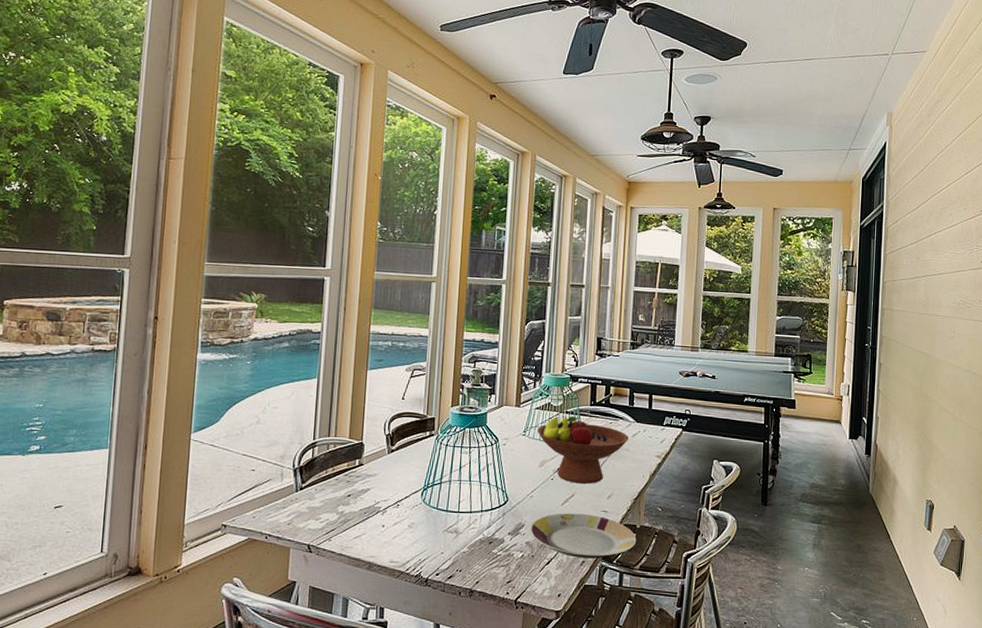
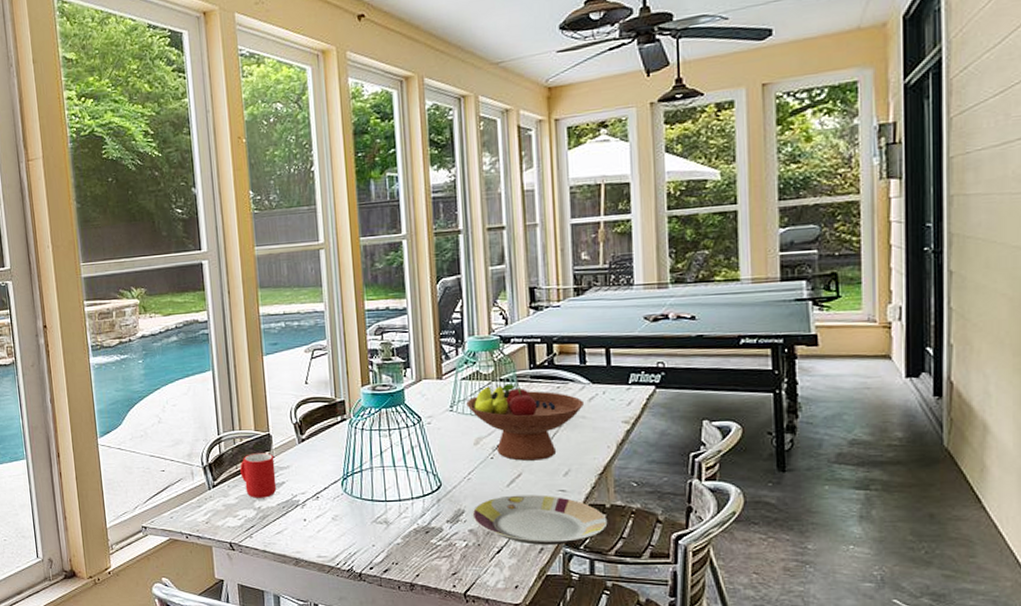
cup: none [329,460,364,503] -> present [240,453,277,498]

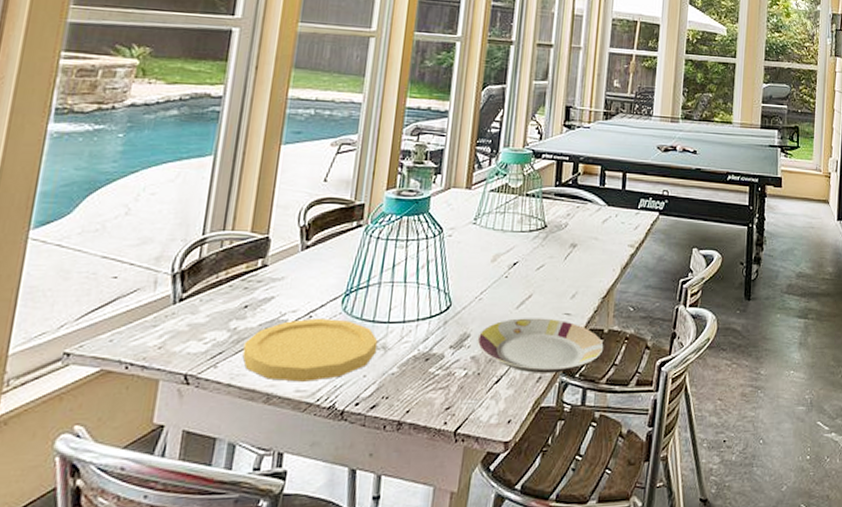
cup: present [240,453,277,498] -> none [220,260,268,316]
plate: none [269,498,380,550] -> present [242,318,378,382]
fruit bowl: present [466,383,584,461] -> none [491,199,598,281]

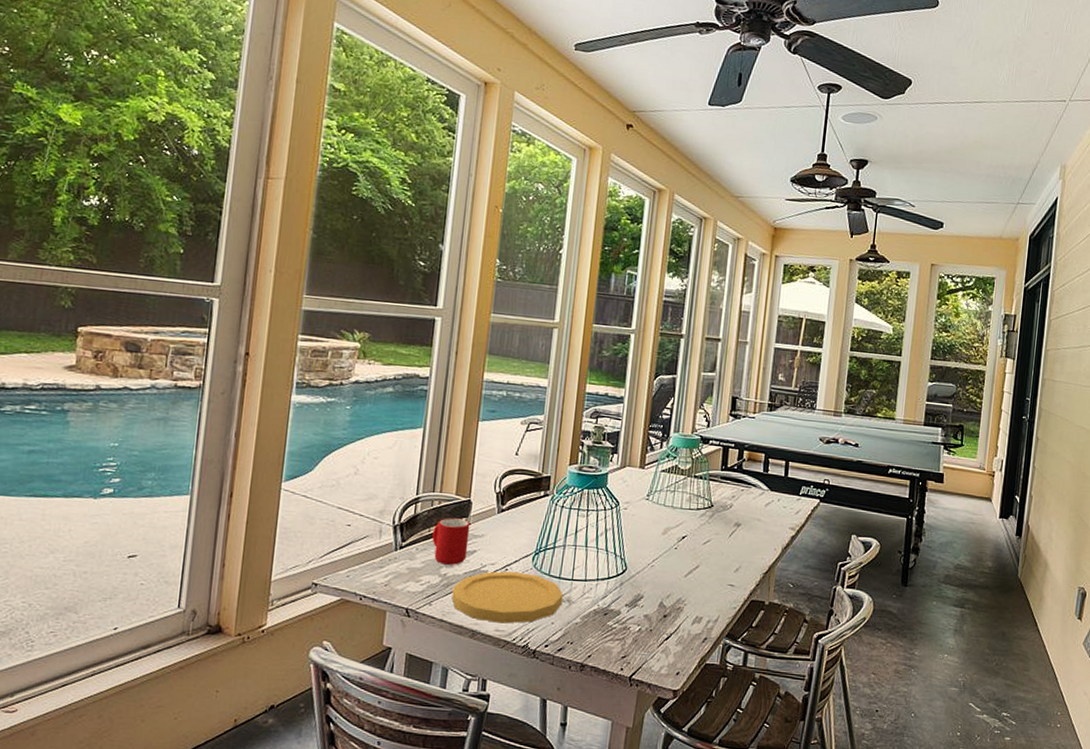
cup: none [220,260,268,316] -> present [432,518,471,565]
plate: present [477,318,604,373] -> none [649,585,765,636]

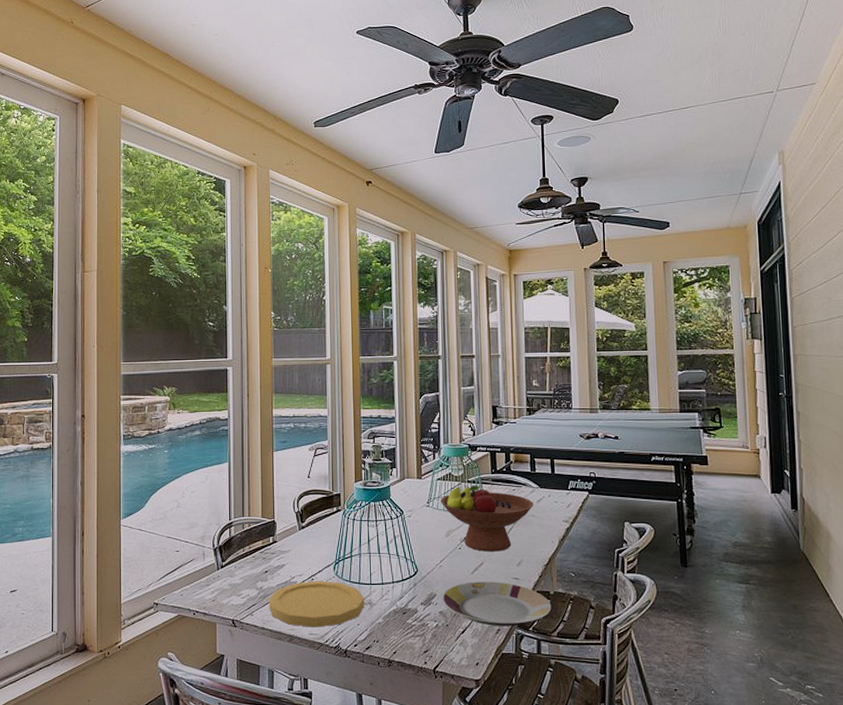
cup: present [432,518,471,565] -> none [246,538,278,579]
plate: none [649,585,765,636] -> present [442,581,552,626]
fruit bowl: none [662,481,761,555] -> present [440,485,533,552]

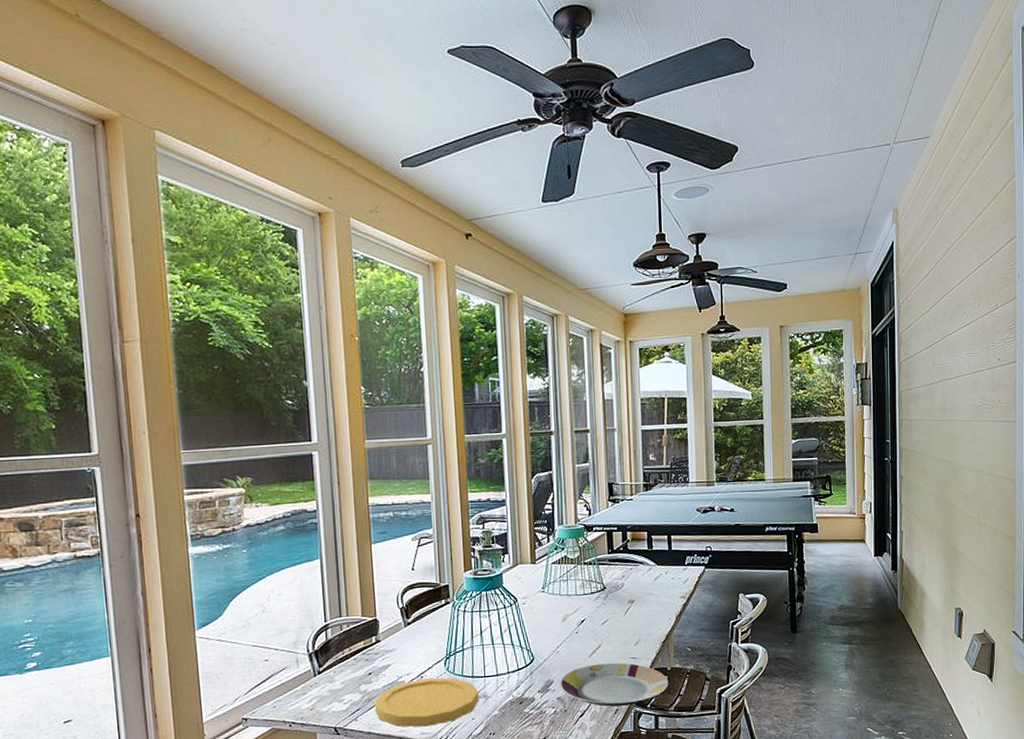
fruit bowl: present [440,485,533,552] -> none [556,566,651,634]

